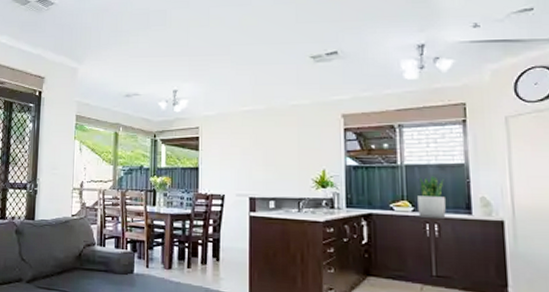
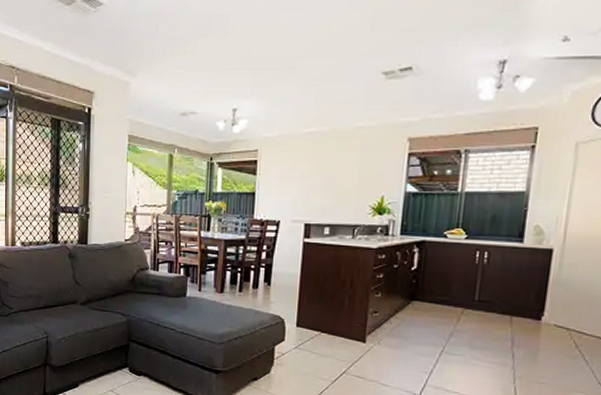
planter: present [417,176,446,220] -> none [470,204,502,247]

